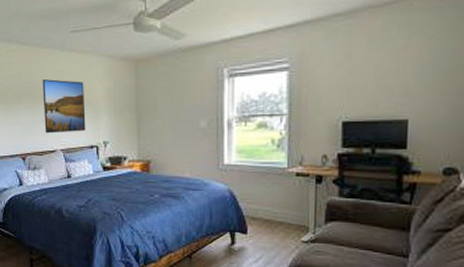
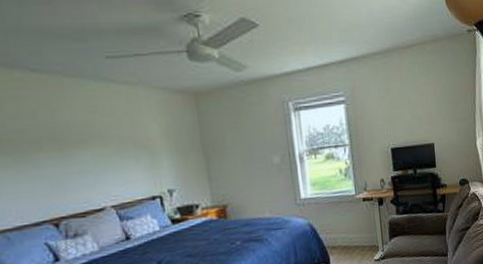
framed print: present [42,79,86,134] -> none [71,117,143,189]

